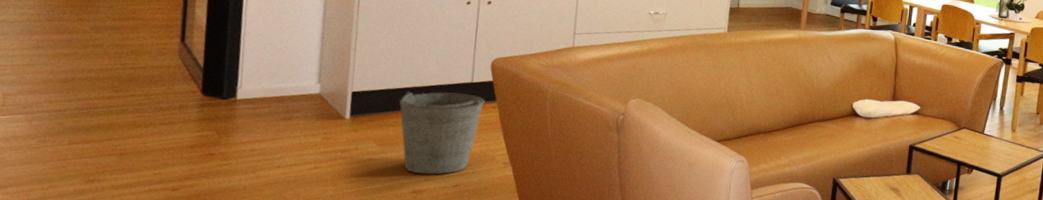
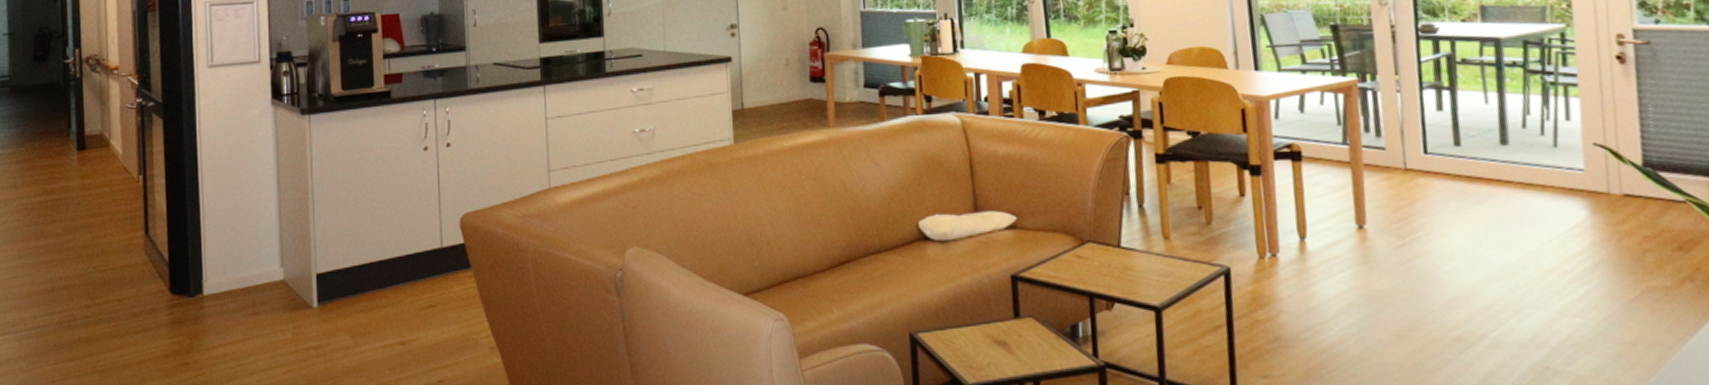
bucket: present [398,91,485,175] -> none [366,262,459,370]

